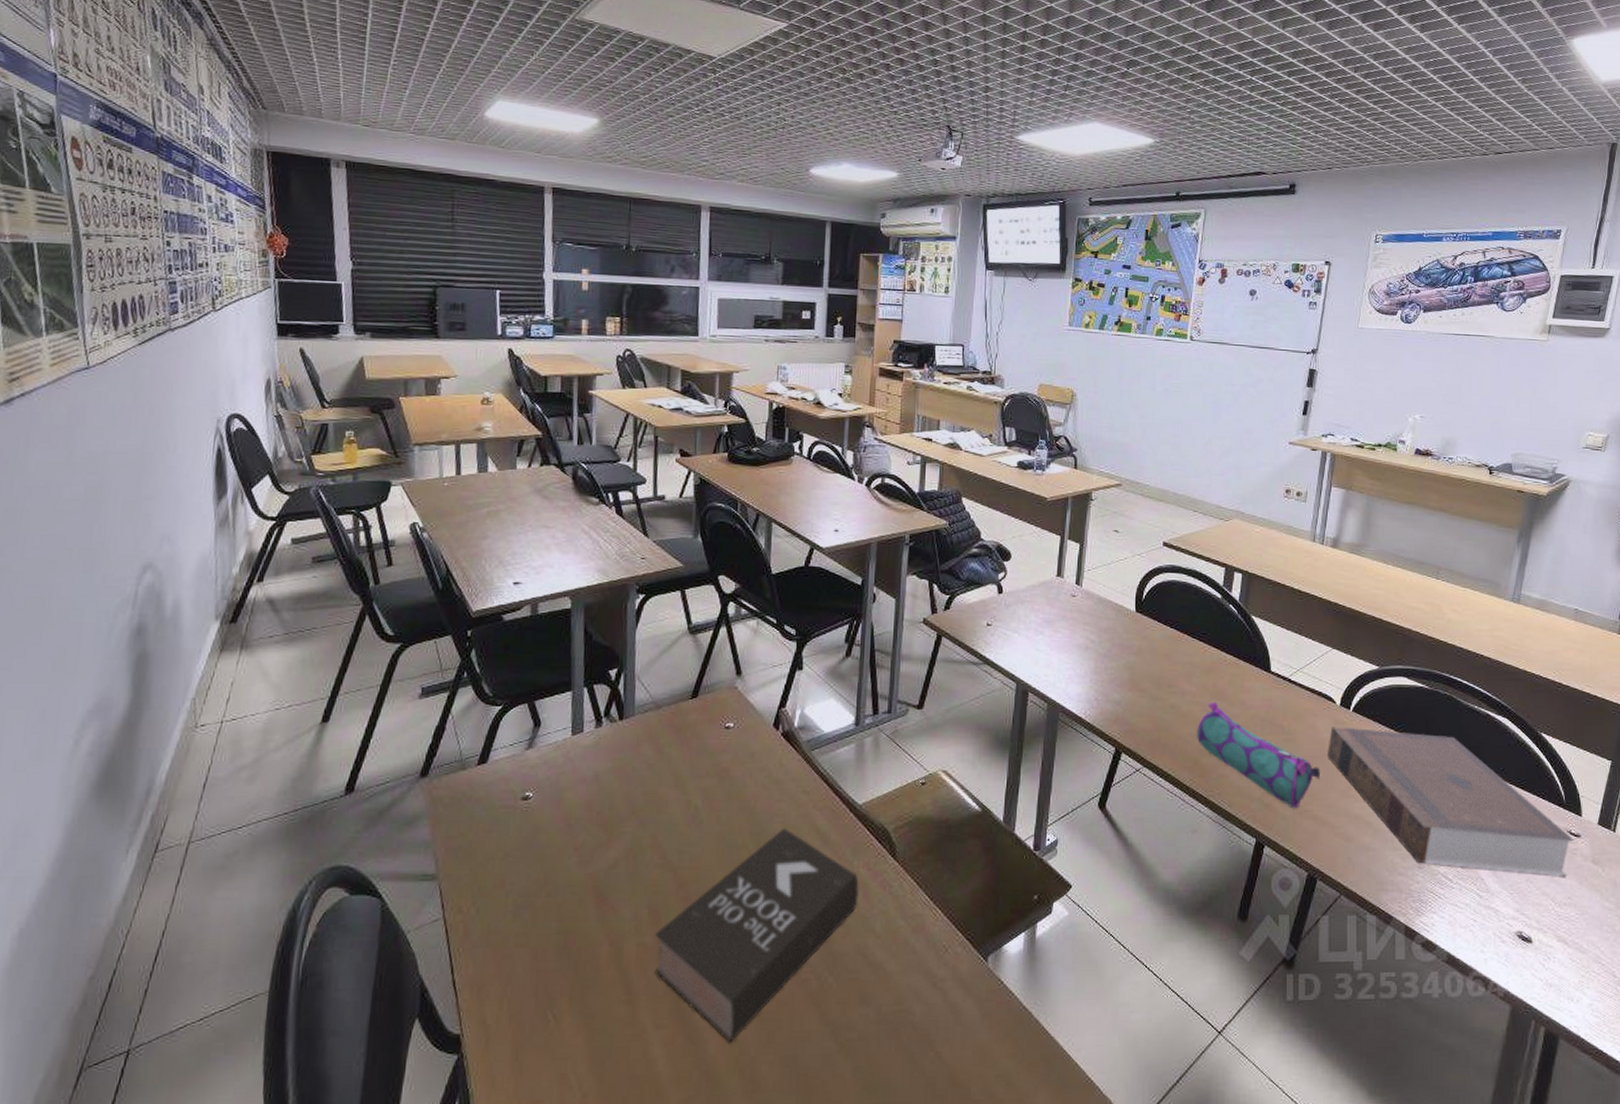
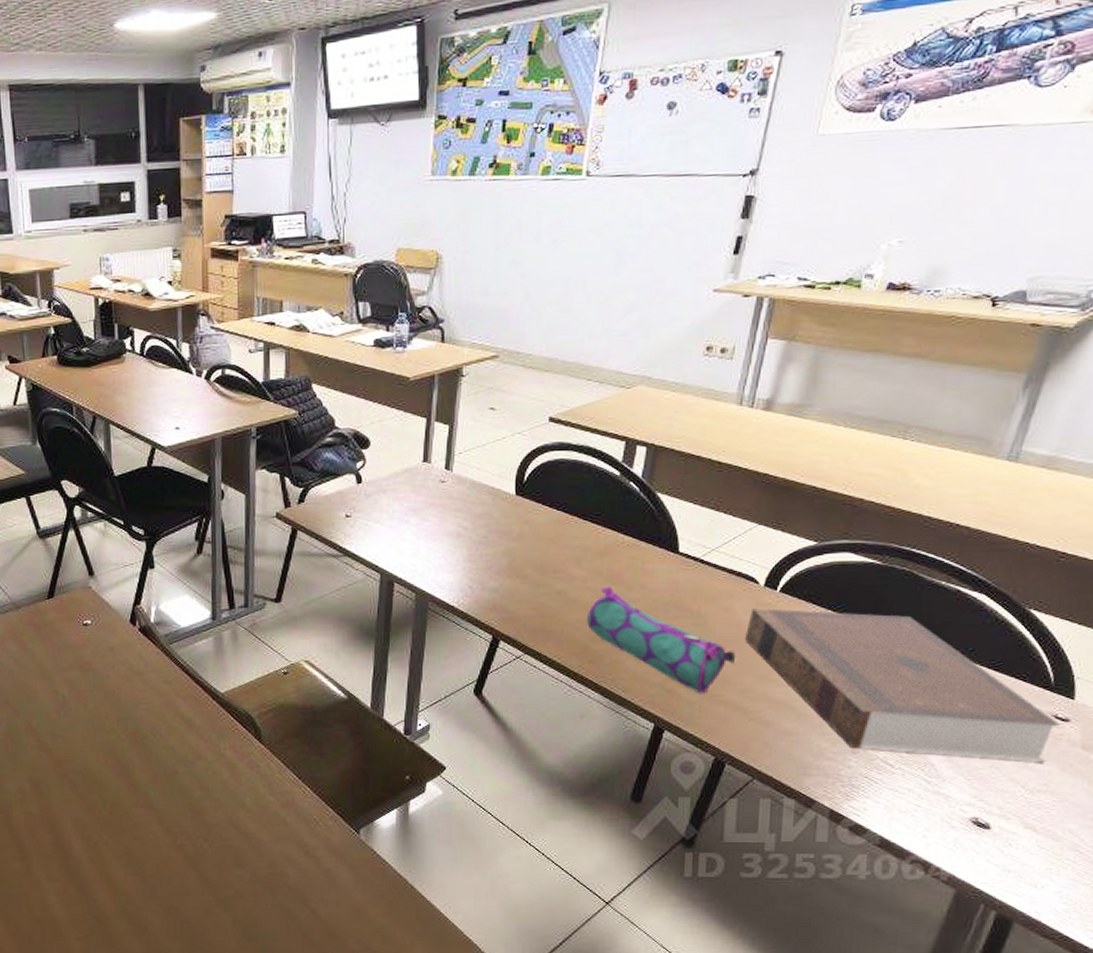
book: present [654,828,859,1042] -> none [39,714,227,894]

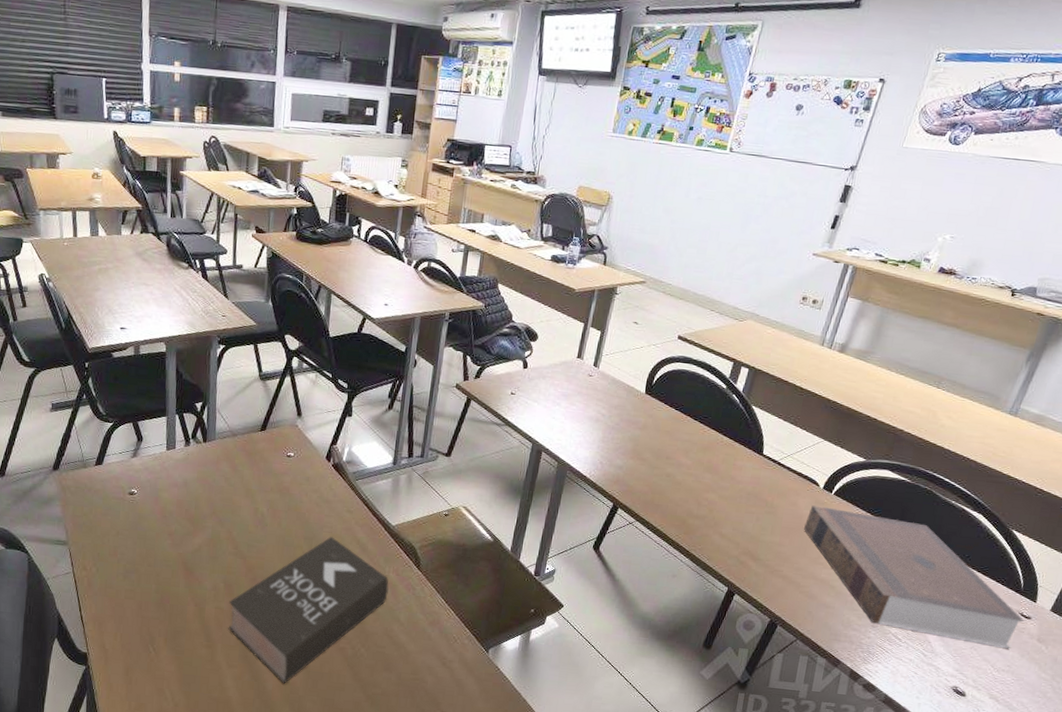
book: none [39,714,227,894] -> present [228,536,389,684]
pencil case: present [586,586,735,694] -> none [686,474,795,568]

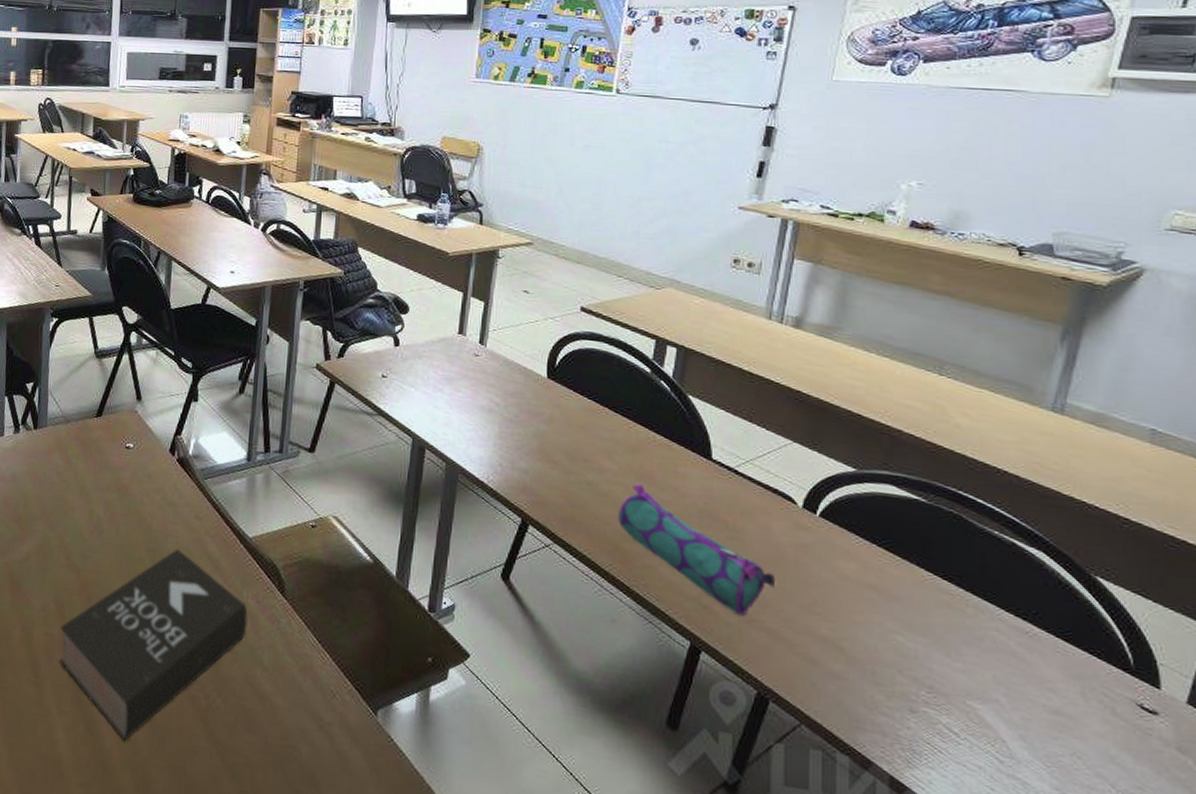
pencil case: none [686,474,795,568] -> present [617,484,775,617]
book: present [803,505,1024,649] -> none [783,530,1148,761]

